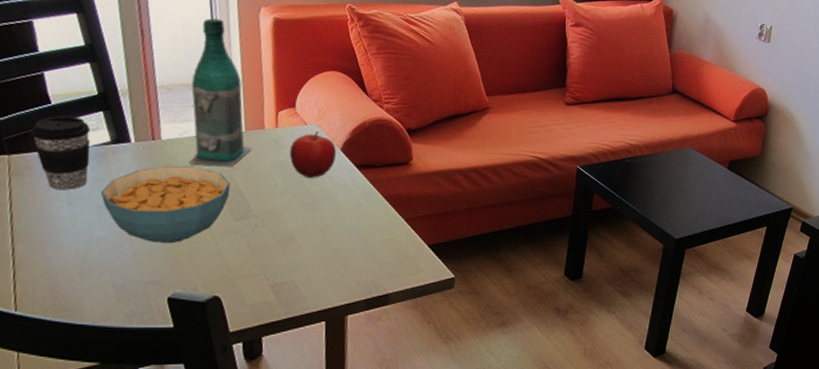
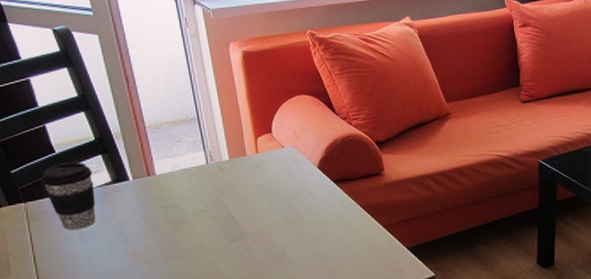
cereal bowl: present [100,166,231,244] -> none [108,197,223,270]
bottle: present [189,18,252,166] -> none [176,58,237,195]
fruit: present [289,131,336,178] -> none [271,153,314,197]

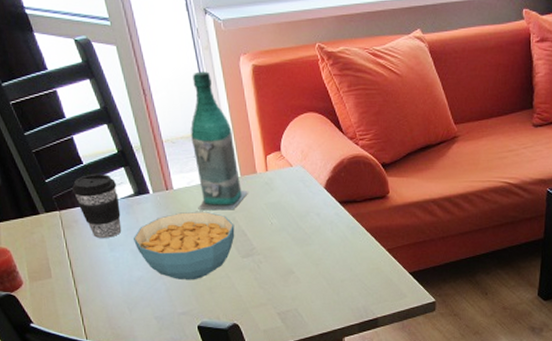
cereal bowl: none [108,197,223,270] -> present [133,212,235,281]
bottle: none [176,58,237,195] -> present [191,71,248,210]

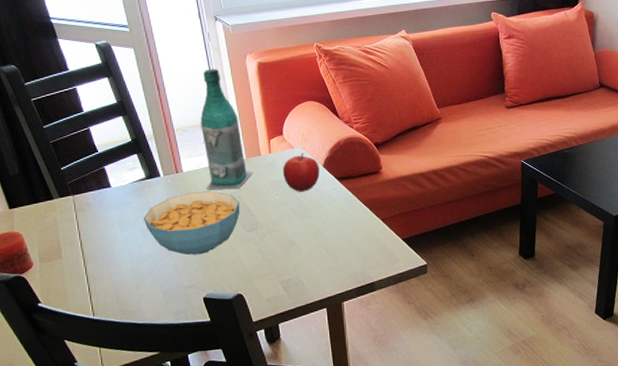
coffee cup: present [72,173,122,239] -> none [87,160,133,220]
fruit: none [280,172,321,216] -> present [282,153,320,192]

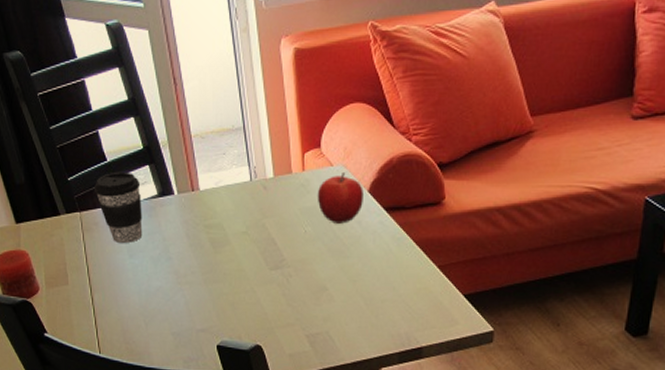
coffee cup: none [87,160,133,220] -> present [94,171,143,244]
cereal bowl: present [143,191,240,255] -> none [153,216,264,294]
bottle: present [200,68,253,190] -> none [222,57,281,214]

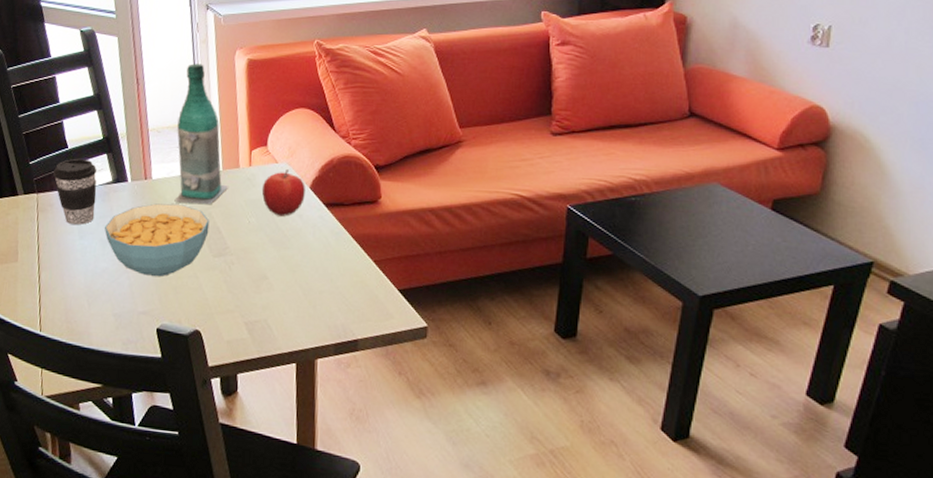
cereal bowl: none [153,216,264,294] -> present [104,203,210,277]
bottle: none [222,57,281,214] -> present [174,63,228,204]

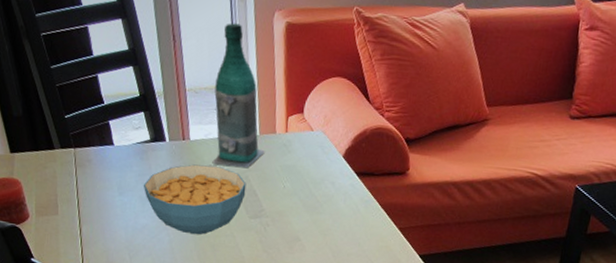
coffee cup: present [53,158,97,225] -> none [90,114,135,182]
fruit: present [261,169,305,216] -> none [297,138,339,183]

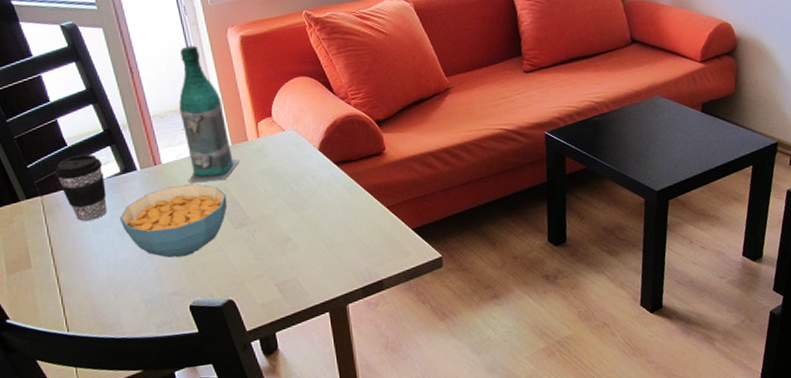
coffee cup: none [90,114,135,182] -> present [55,154,107,222]

